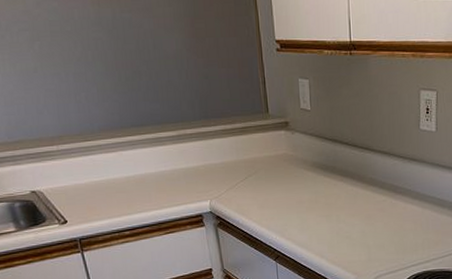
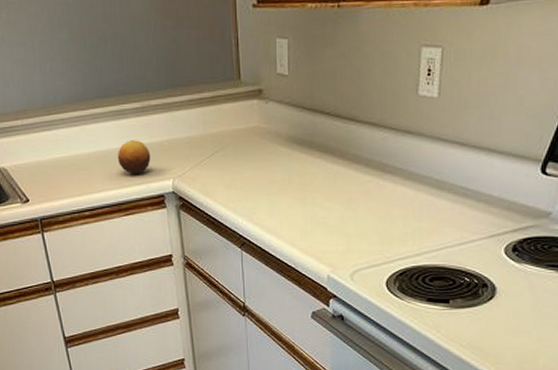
fruit: none [155,165,188,196] -> present [117,140,151,175]

